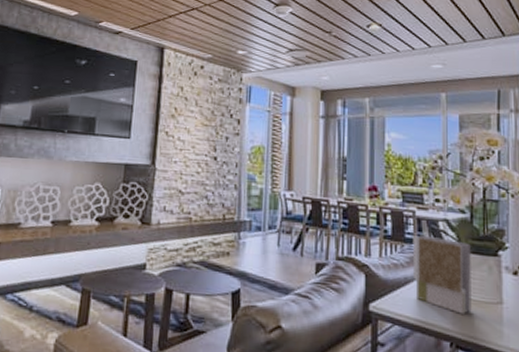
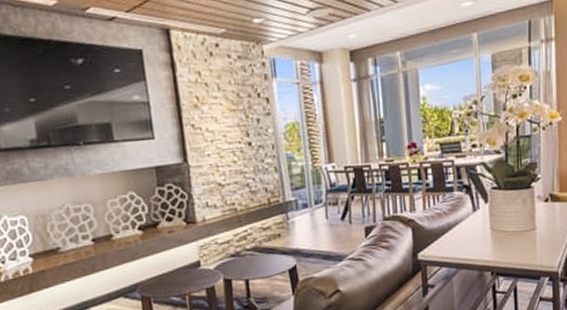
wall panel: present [412,235,472,314] -> none [453,181,509,246]

